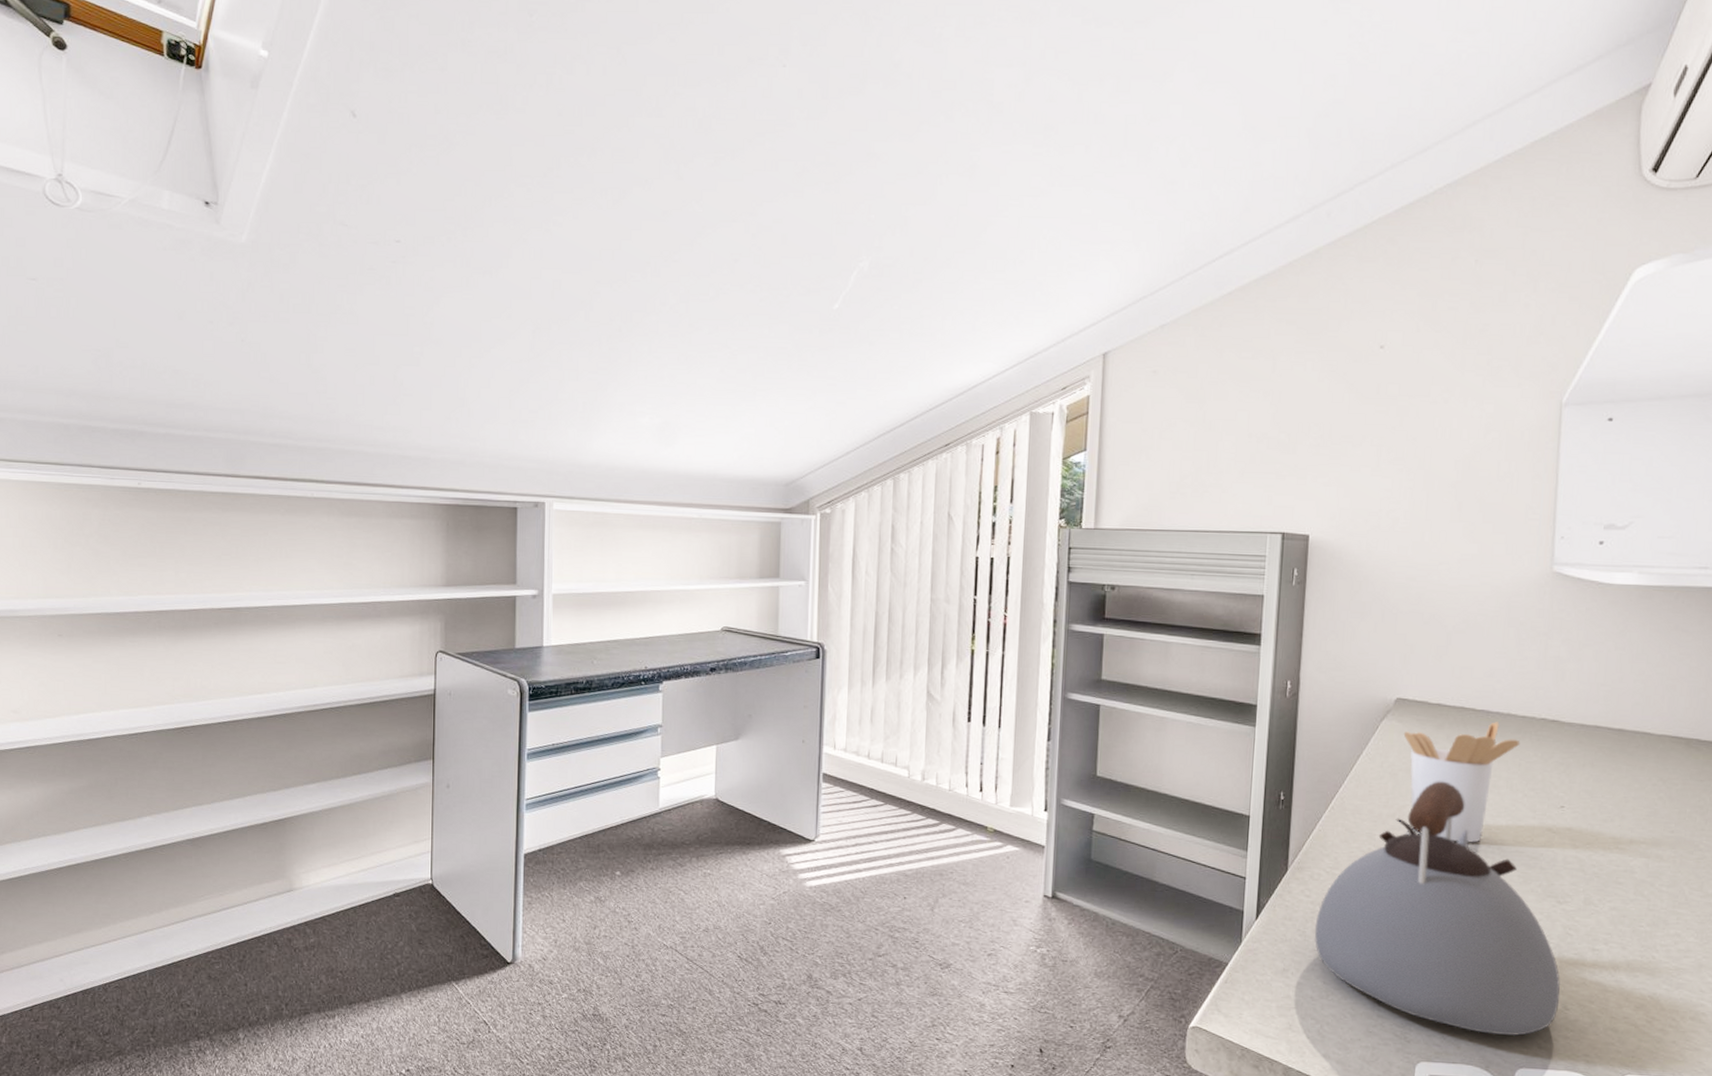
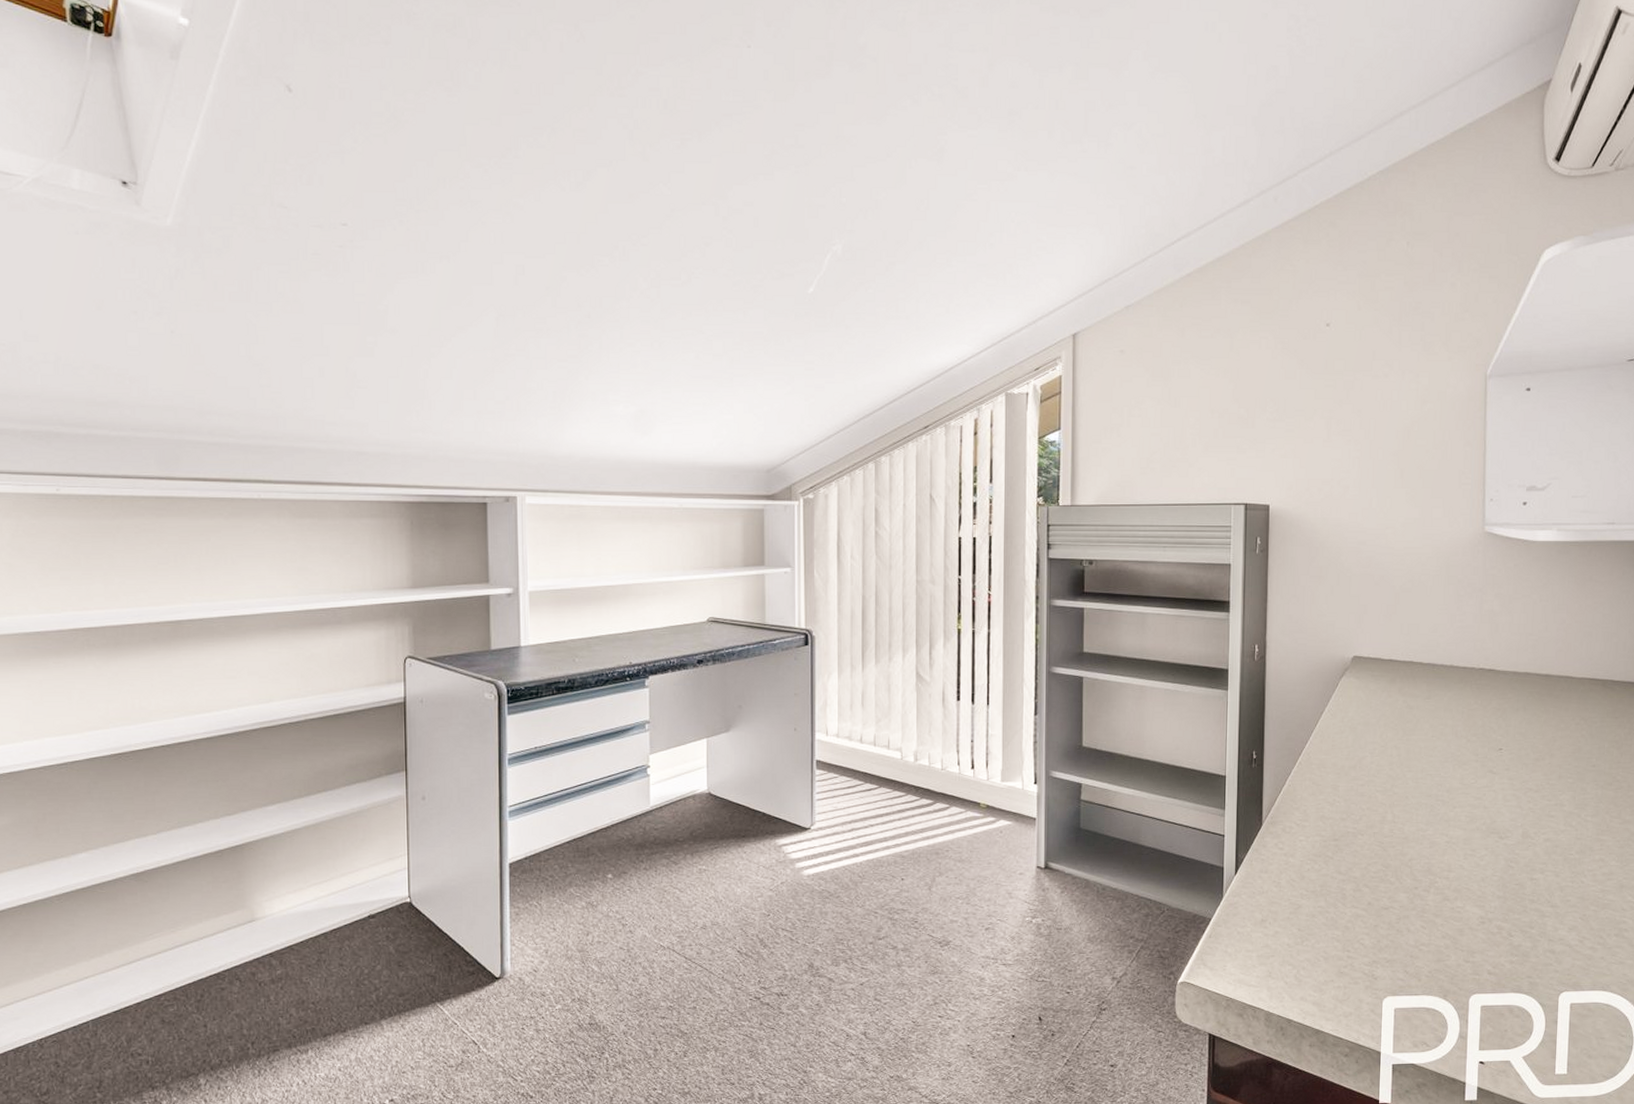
kettle: present [1314,781,1560,1036] -> none [1288,732,1505,965]
utensil holder: present [1403,722,1521,843] -> none [1360,674,1463,788]

